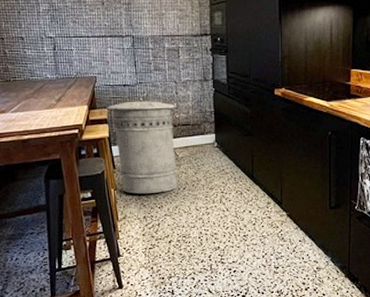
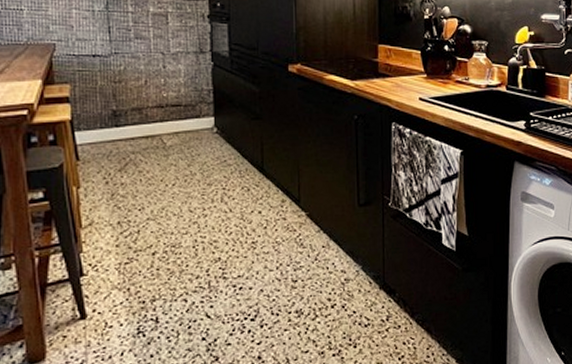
trash can: present [106,98,178,194] -> none [68,72,166,193]

